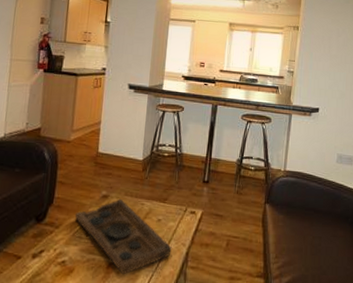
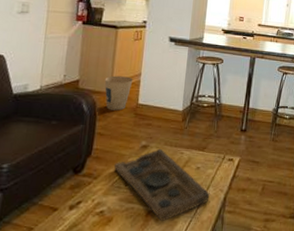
trash can: none [65,123,93,159] -> present [104,75,133,111]

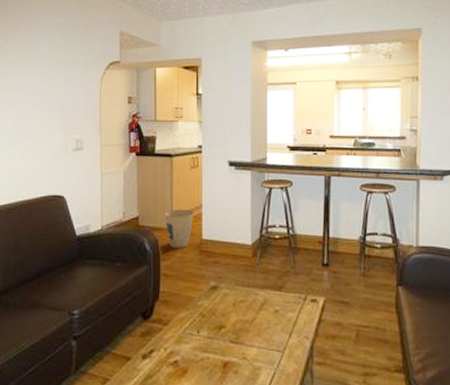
decorative tray: present [113,148,210,221] -> none [183,289,293,373]

